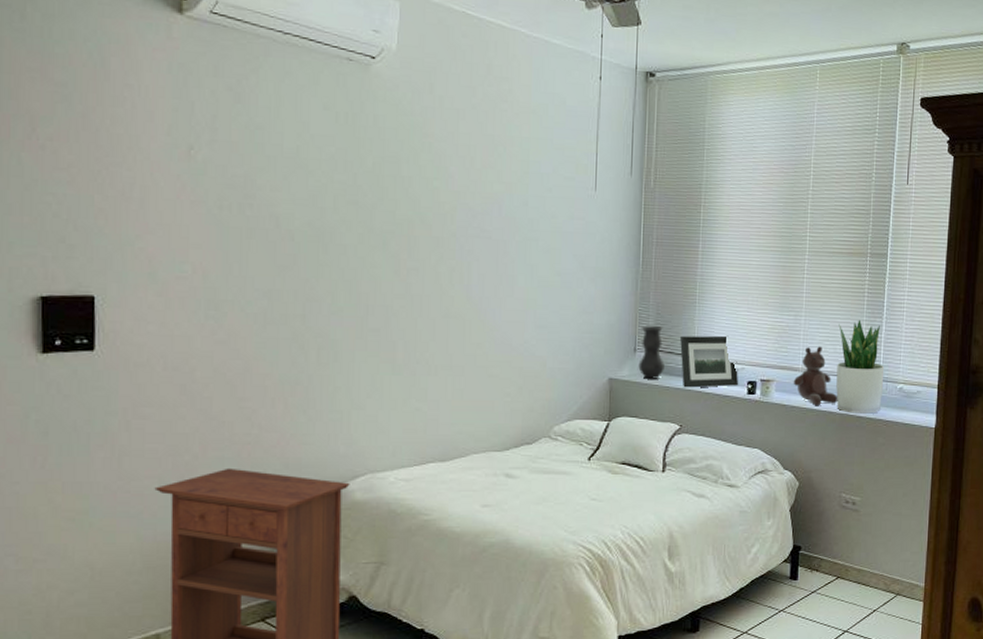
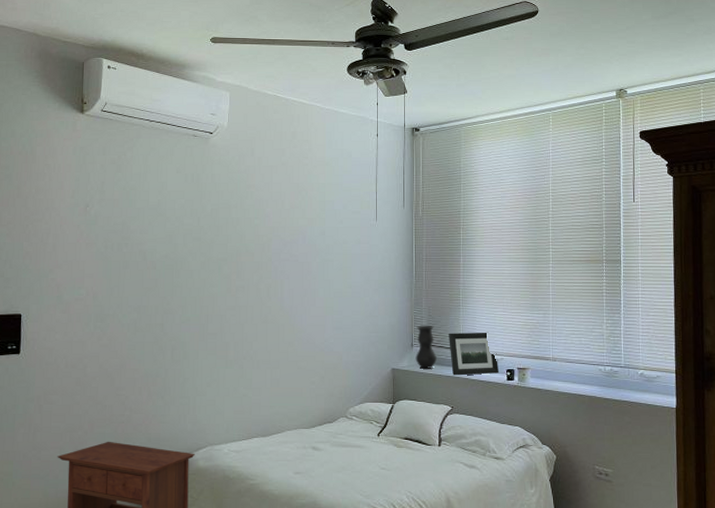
teddy bear: present [793,346,838,406] -> none [545,339,586,390]
planter: present [836,319,885,415] -> none [582,316,626,397]

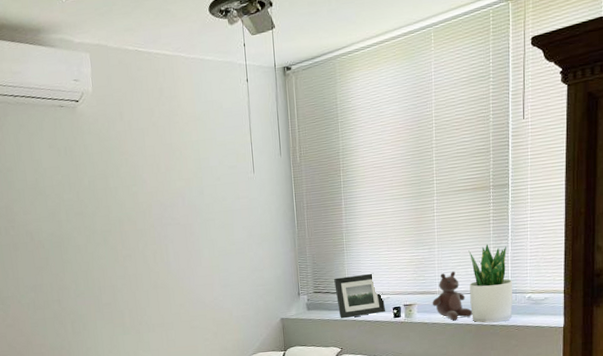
vase: present [415,326,437,369] -> none [302,273,324,316]
teddy bear: none [545,339,586,390] -> present [432,271,473,321]
planter: none [582,316,626,397] -> present [468,244,513,324]

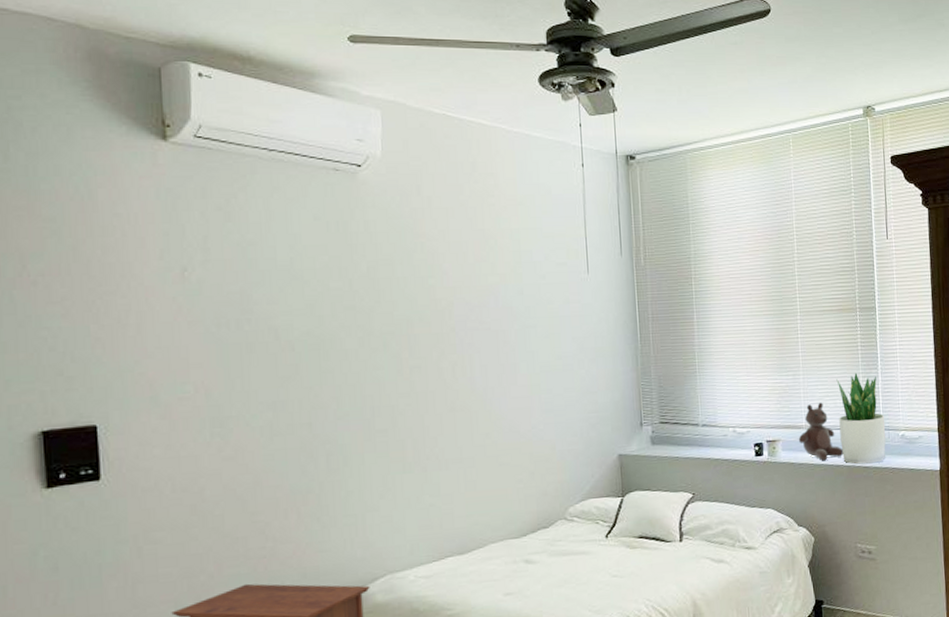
picture frame: present [334,273,386,319] -> none [684,401,746,457]

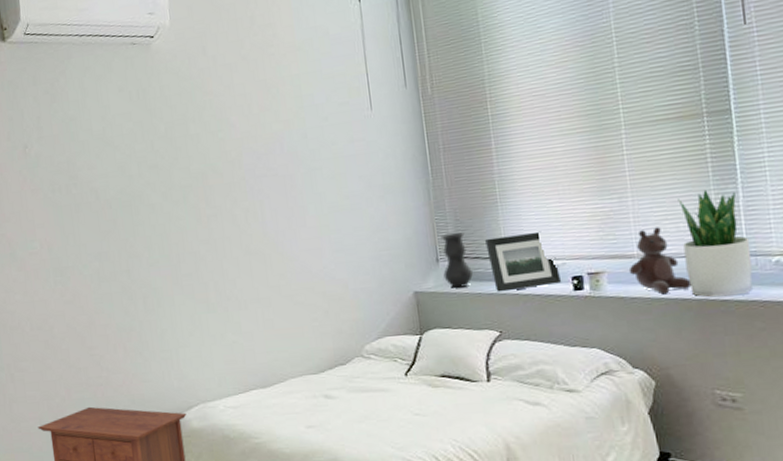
vase: none [645,399,672,452] -> present [440,232,473,288]
picture frame: none [684,401,746,457] -> present [485,231,562,292]

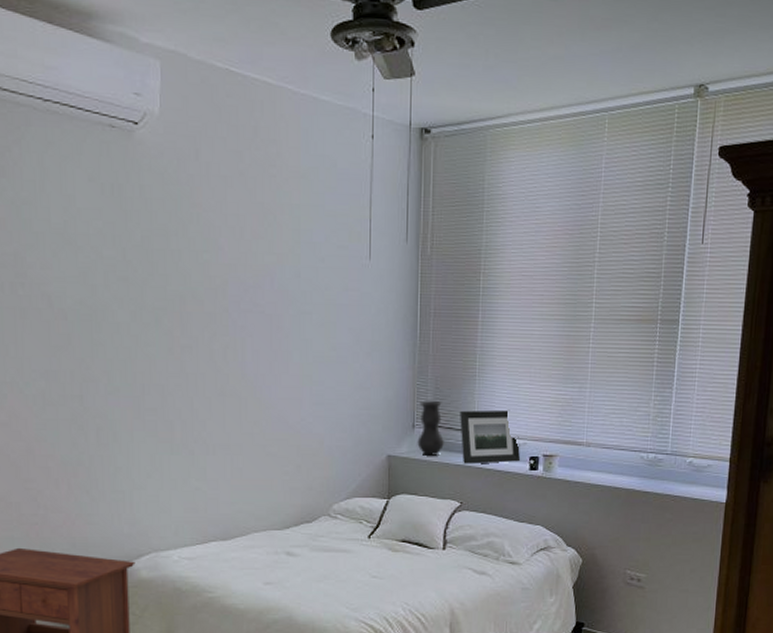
teddy bear: present [628,227,692,294] -> none [577,419,624,482]
planter: present [678,189,753,298] -> none [622,390,674,490]

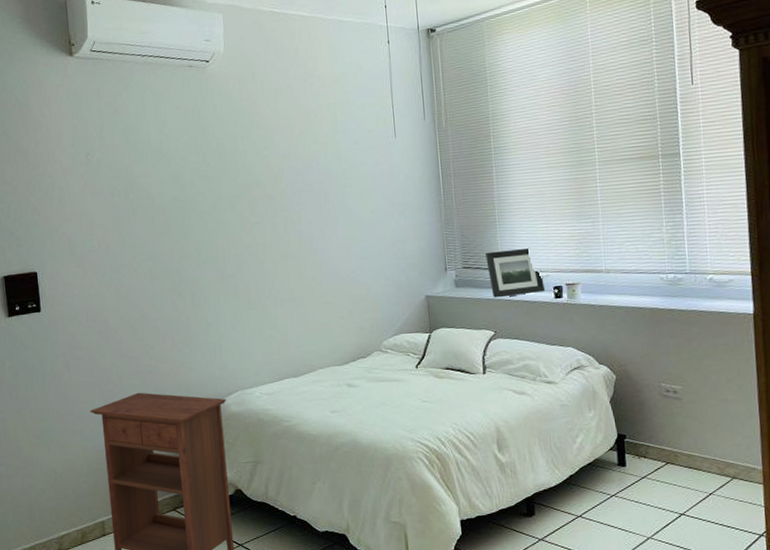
vase: present [417,401,444,456] -> none [449,246,474,293]

